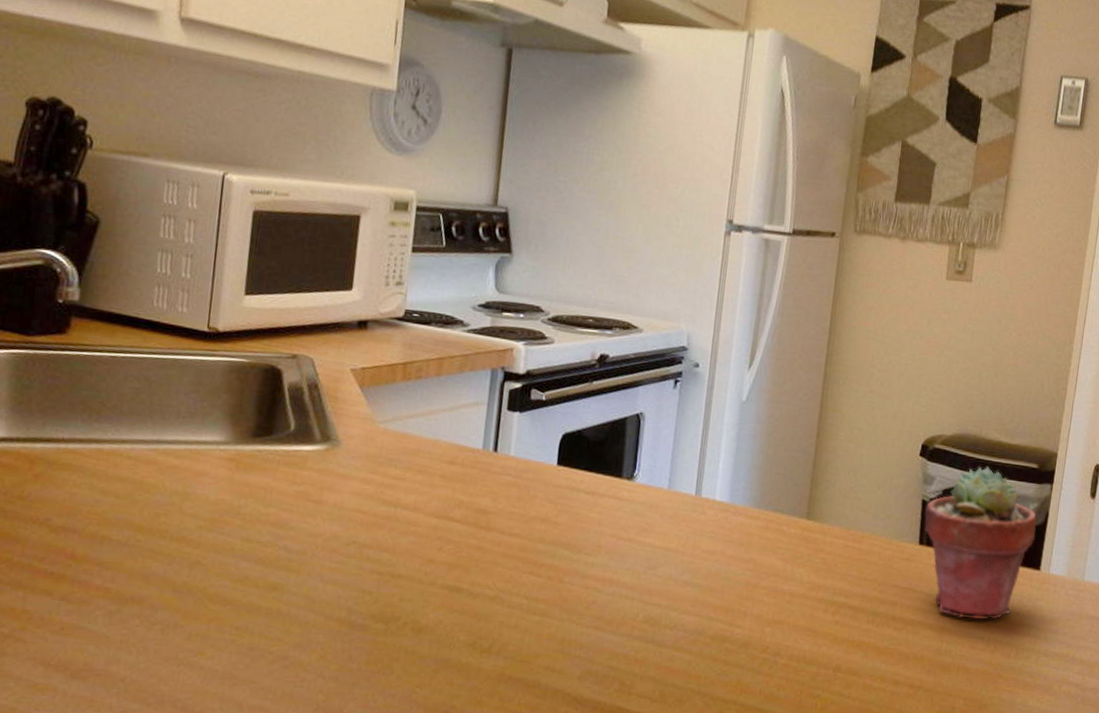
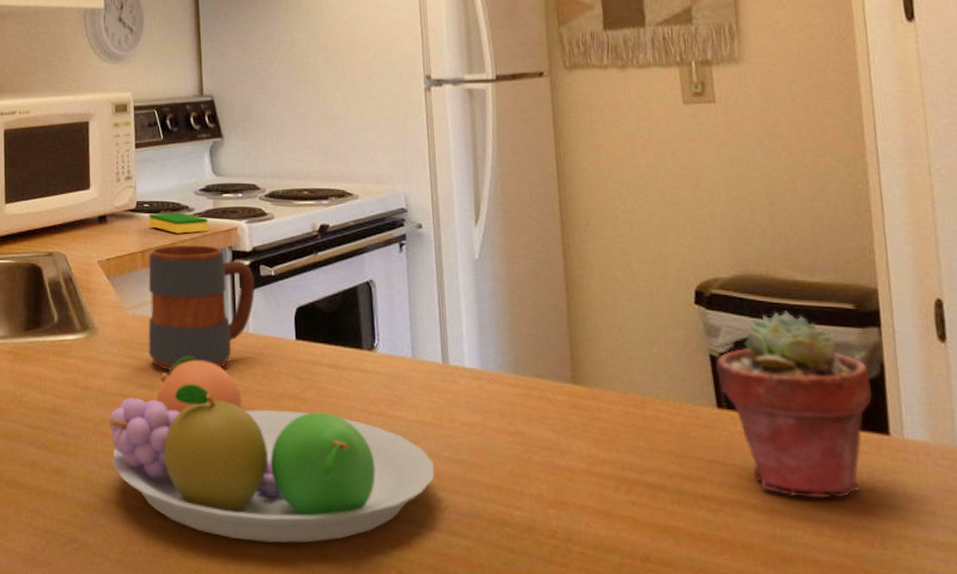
fruit bowl: none [340,475,672,659] -> present [108,356,435,543]
mug: none [396,360,524,489] -> present [148,245,255,371]
dish sponge: none [415,324,483,350] -> present [148,212,208,234]

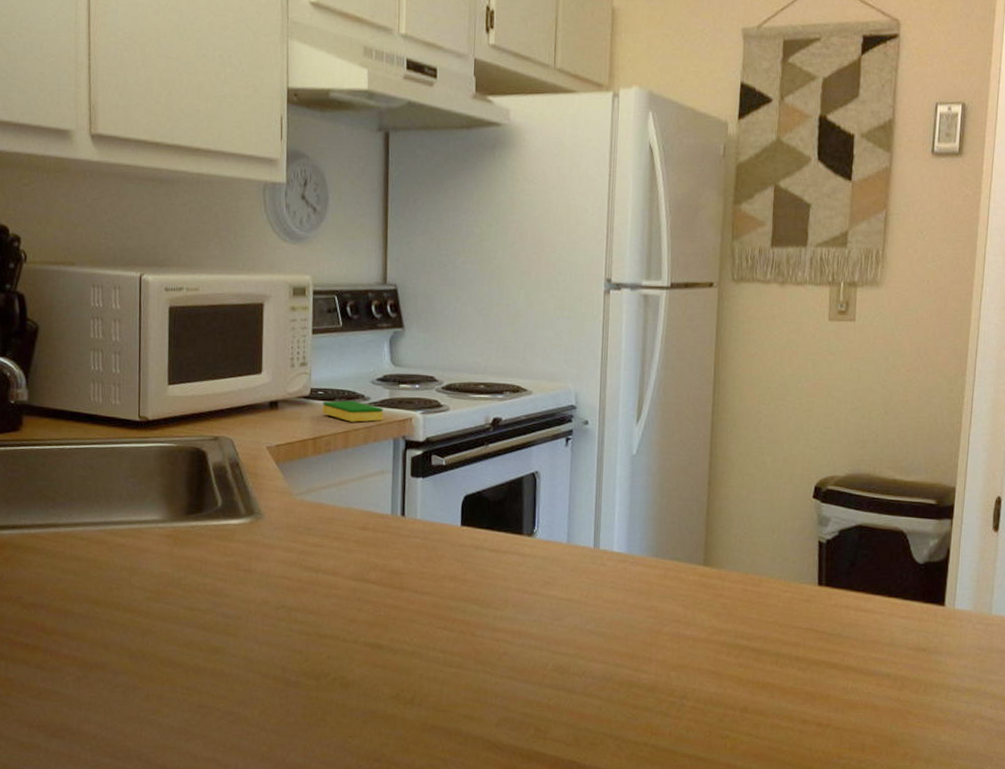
fruit bowl: present [108,356,435,543] -> none [271,541,578,709]
mug: present [148,245,255,371] -> none [315,433,425,554]
potted succulent: present [716,311,873,499] -> none [822,505,939,657]

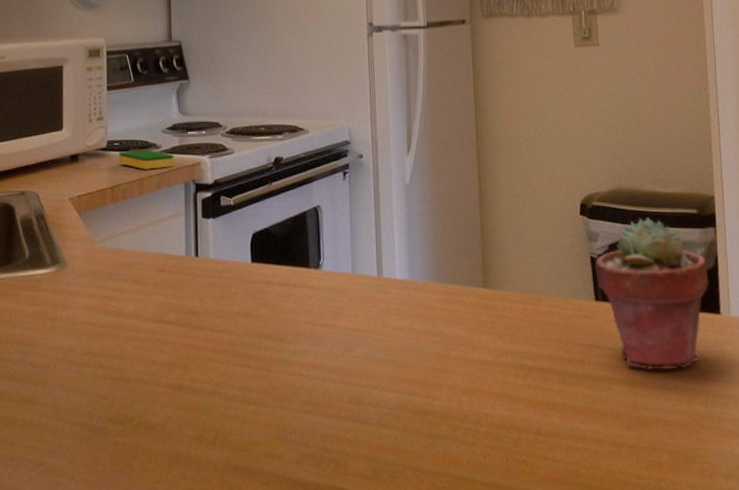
potted succulent: none [822,505,939,657] -> present [595,217,709,369]

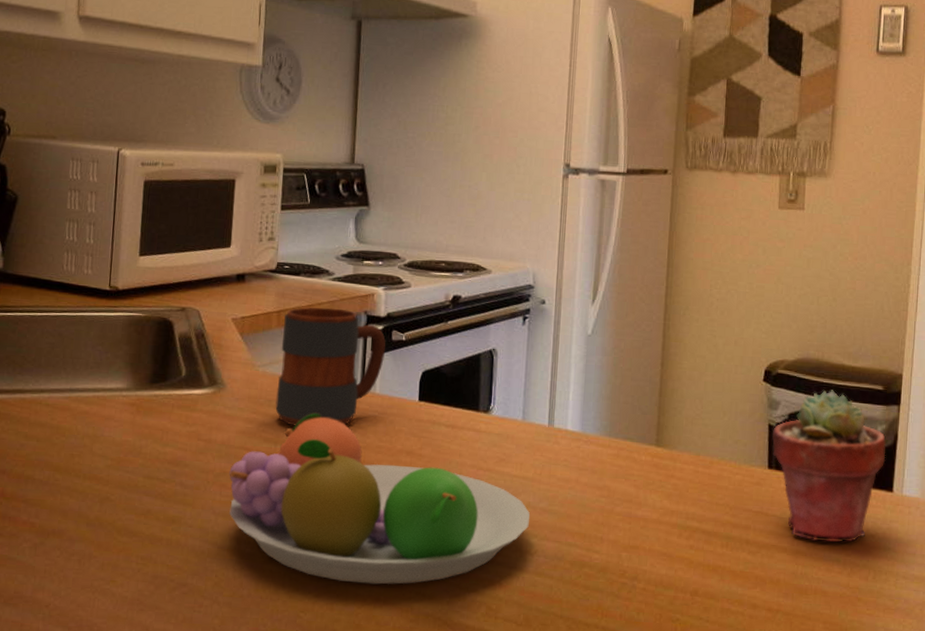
fruit bowl: none [76,283,369,449] -> present [229,413,531,585]
mug: none [116,179,215,298] -> present [275,307,386,426]
dish sponge: present [118,150,174,170] -> none [287,275,347,297]

